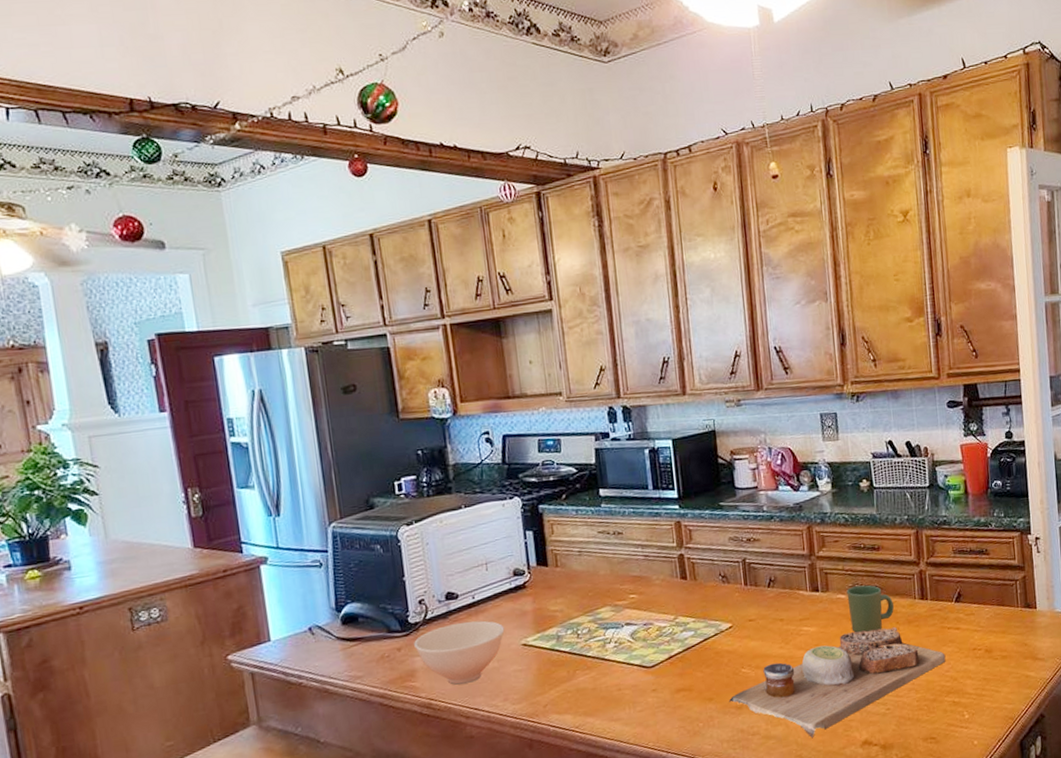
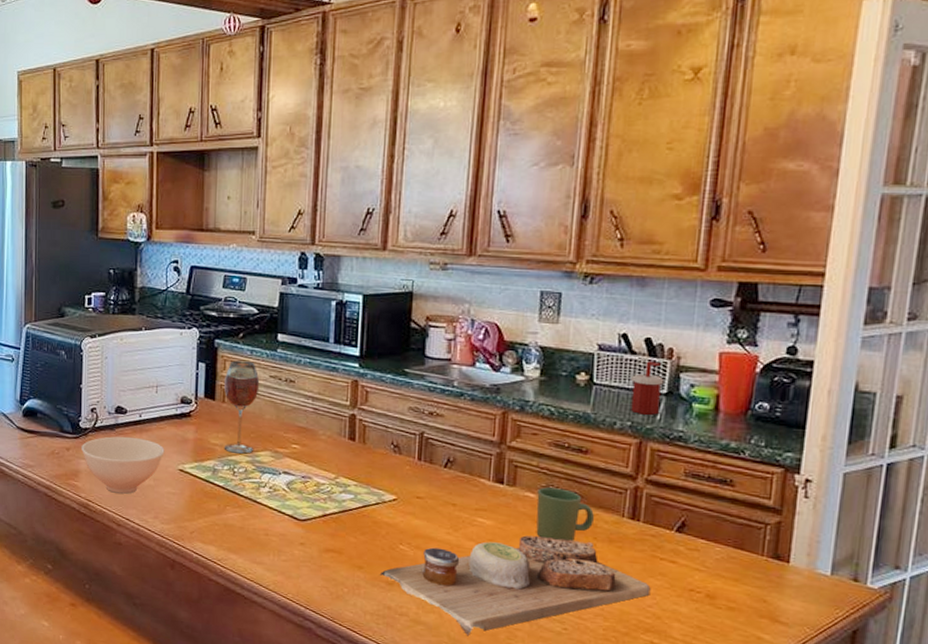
wineglass: none [554,521,593,616] -> present [224,360,260,454]
soap dispenser: none [901,460,926,509] -> present [631,361,664,416]

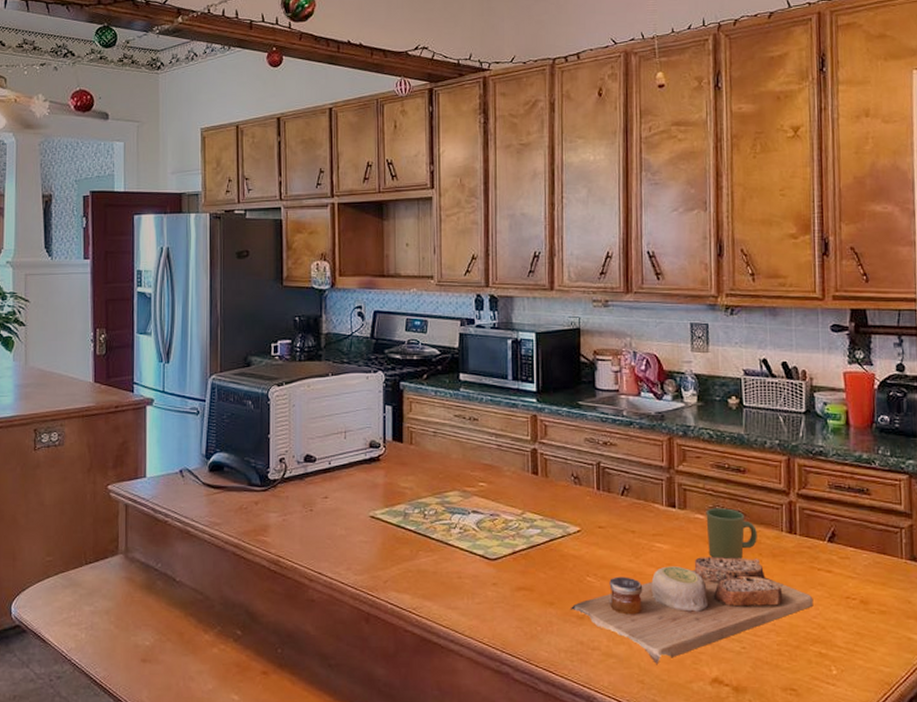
bowl: present [81,436,165,494] -> none [271,487,355,546]
wineglass: present [224,360,260,454] -> none [411,402,445,495]
soap dispenser: present [631,361,664,416] -> none [775,383,802,434]

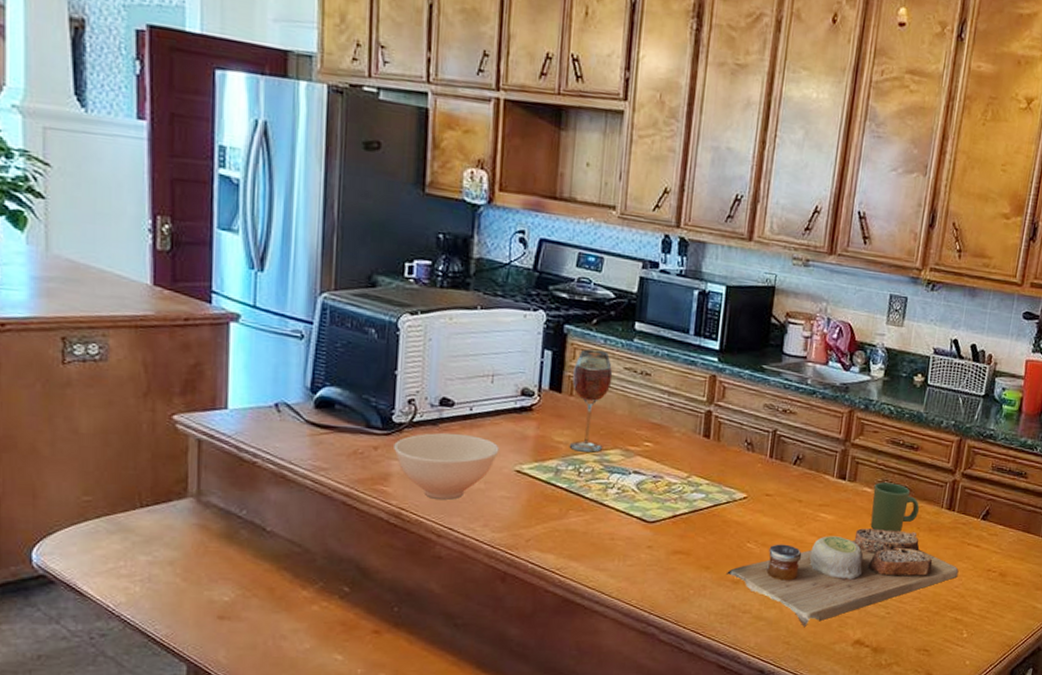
bowl: none [271,487,355,546] -> present [394,433,500,500]
wineglass: none [411,402,445,495] -> present [569,349,613,453]

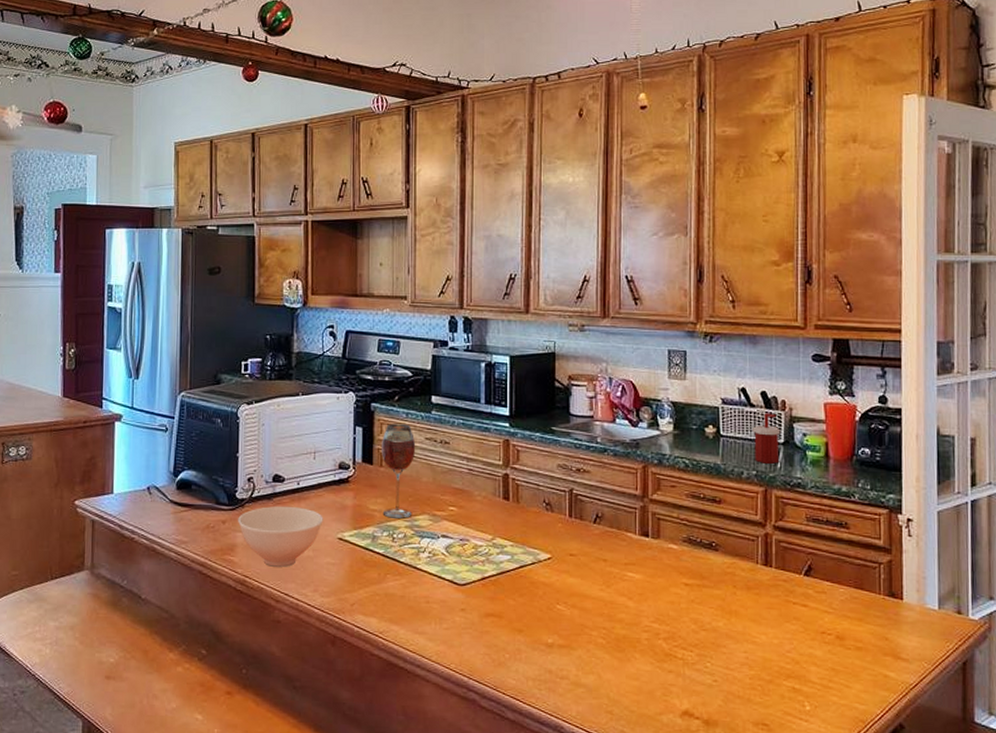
cutting board: present [725,528,959,627] -> none [539,587,788,695]
mug: present [870,482,920,532] -> none [680,538,733,590]
soap dispenser: none [955,365,983,416] -> present [753,413,781,465]

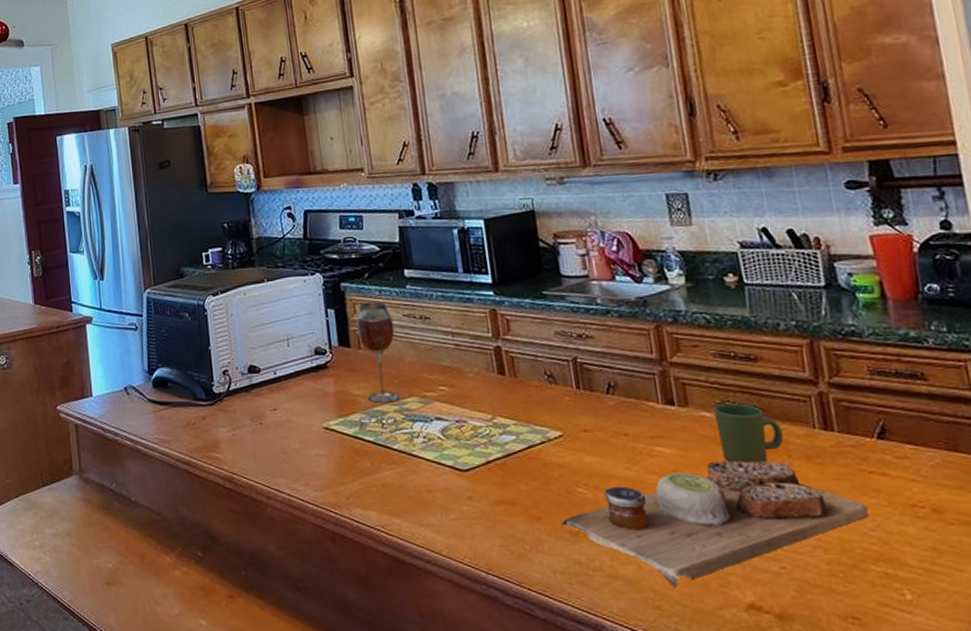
bowl: present [238,506,323,567] -> none [218,398,306,462]
cutting board: none [539,587,788,695] -> present [561,460,869,587]
mug: none [680,538,733,590] -> present [713,403,784,463]
soap dispenser: present [753,413,781,465] -> none [783,253,822,313]

